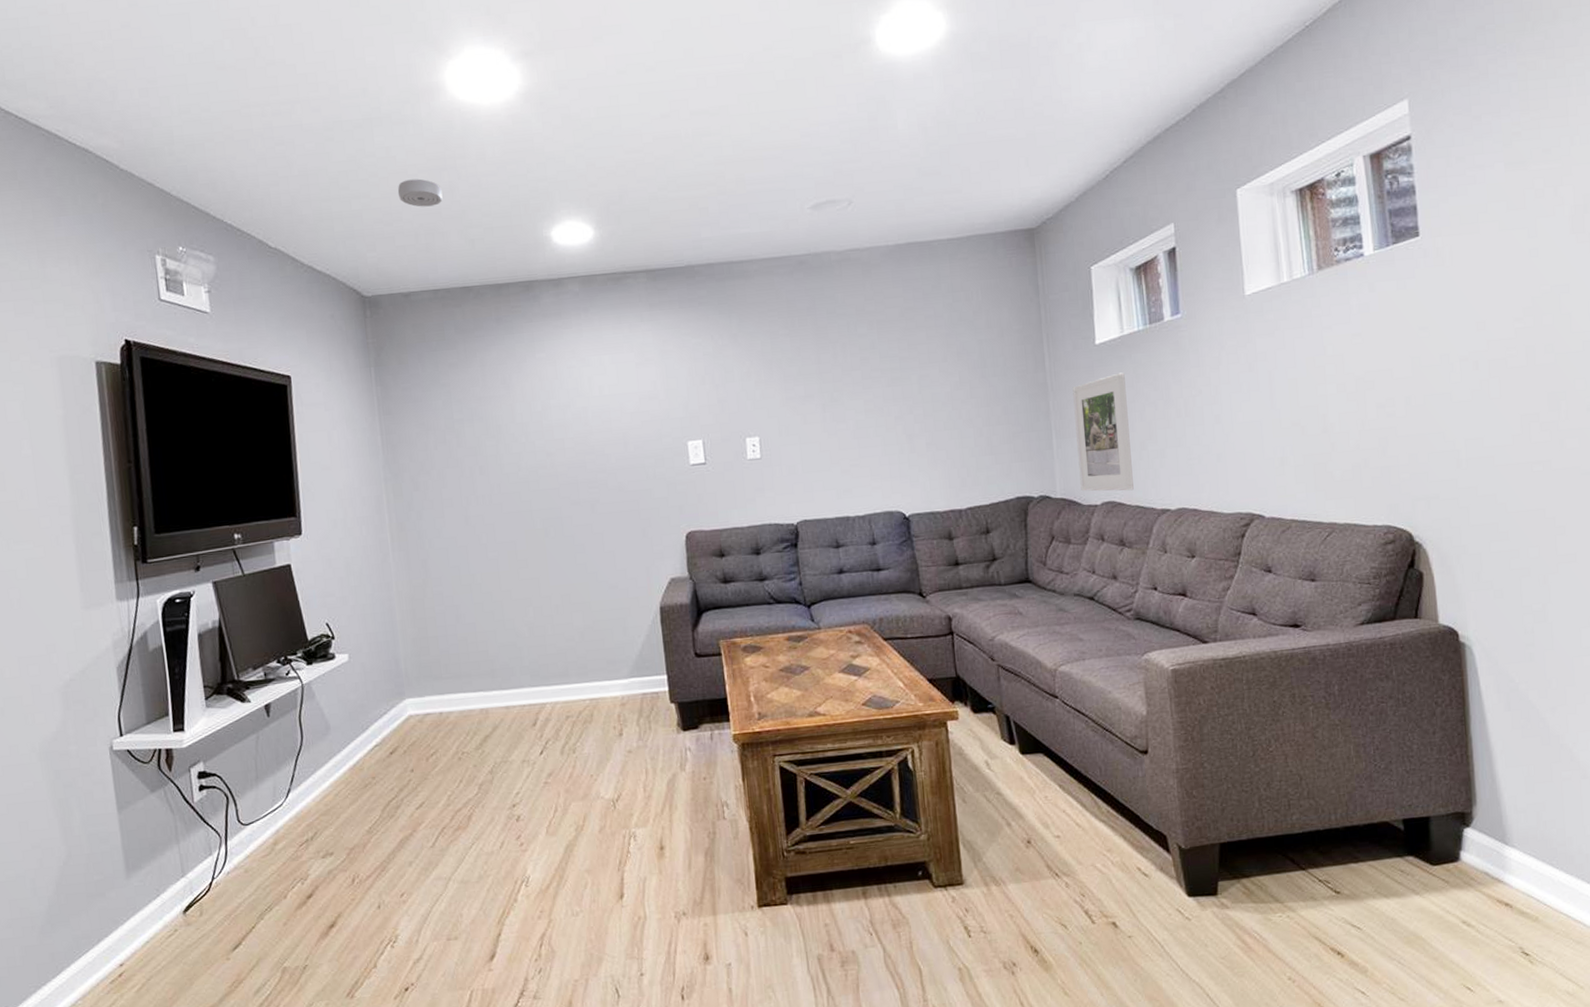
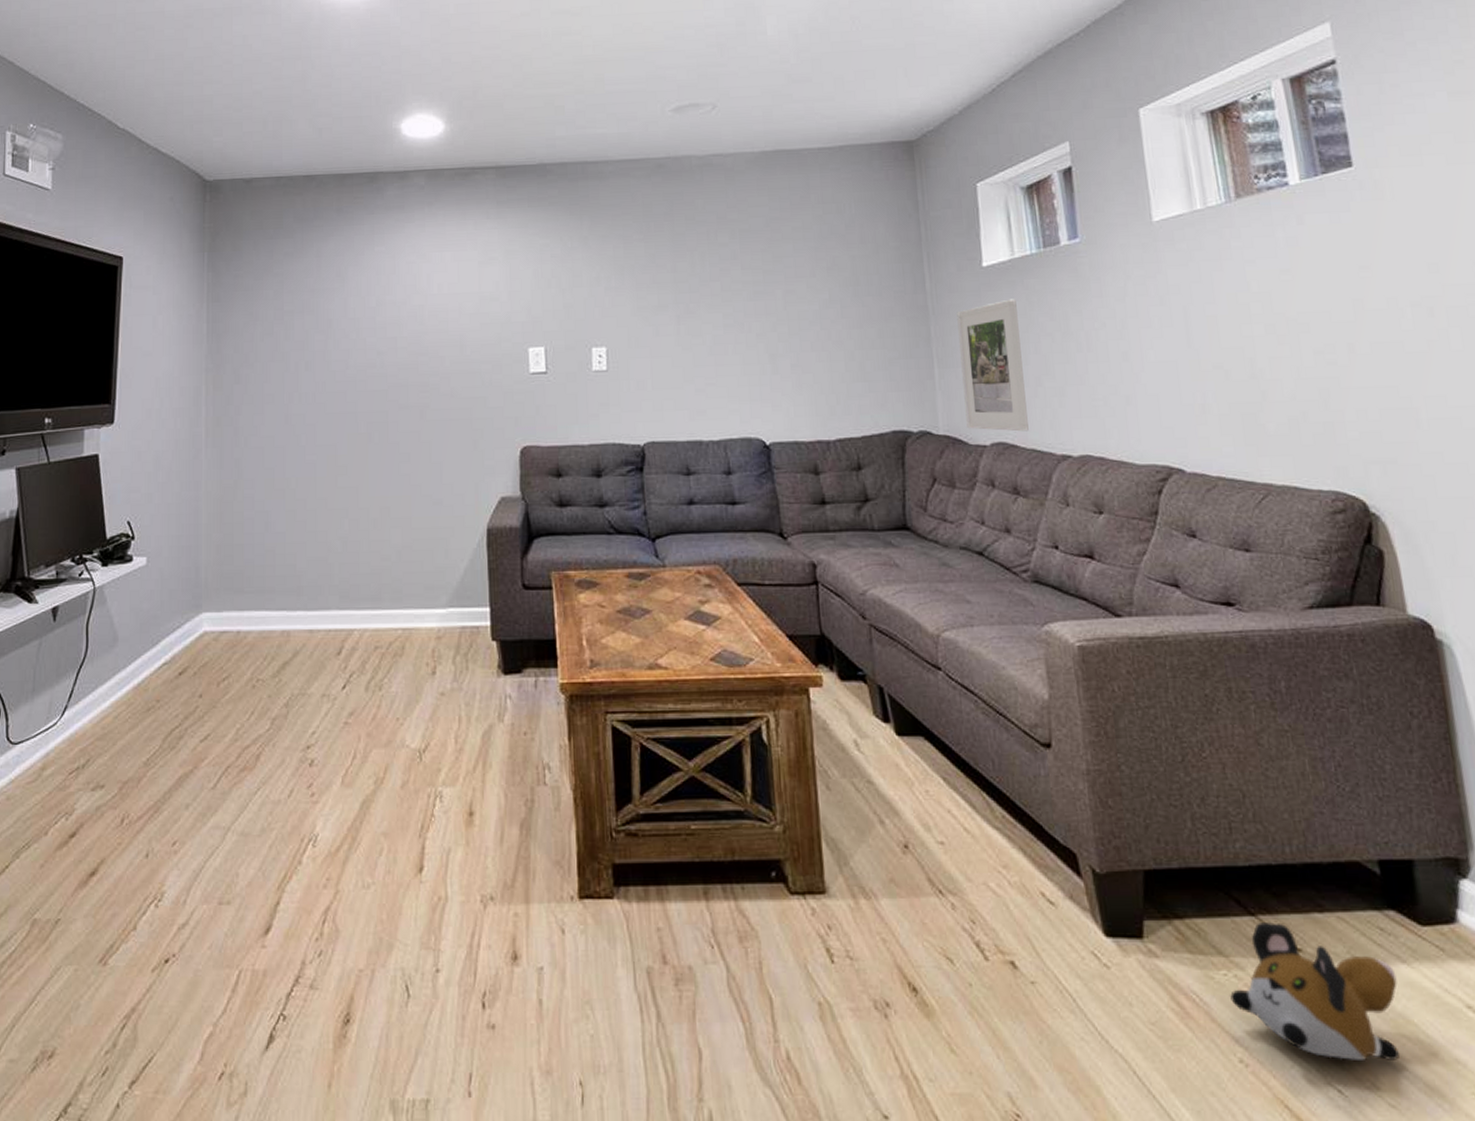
smoke detector: present [397,178,443,207] -> none [250,67,294,95]
plush toy: none [1283,874,1411,970] -> present [1230,923,1399,1060]

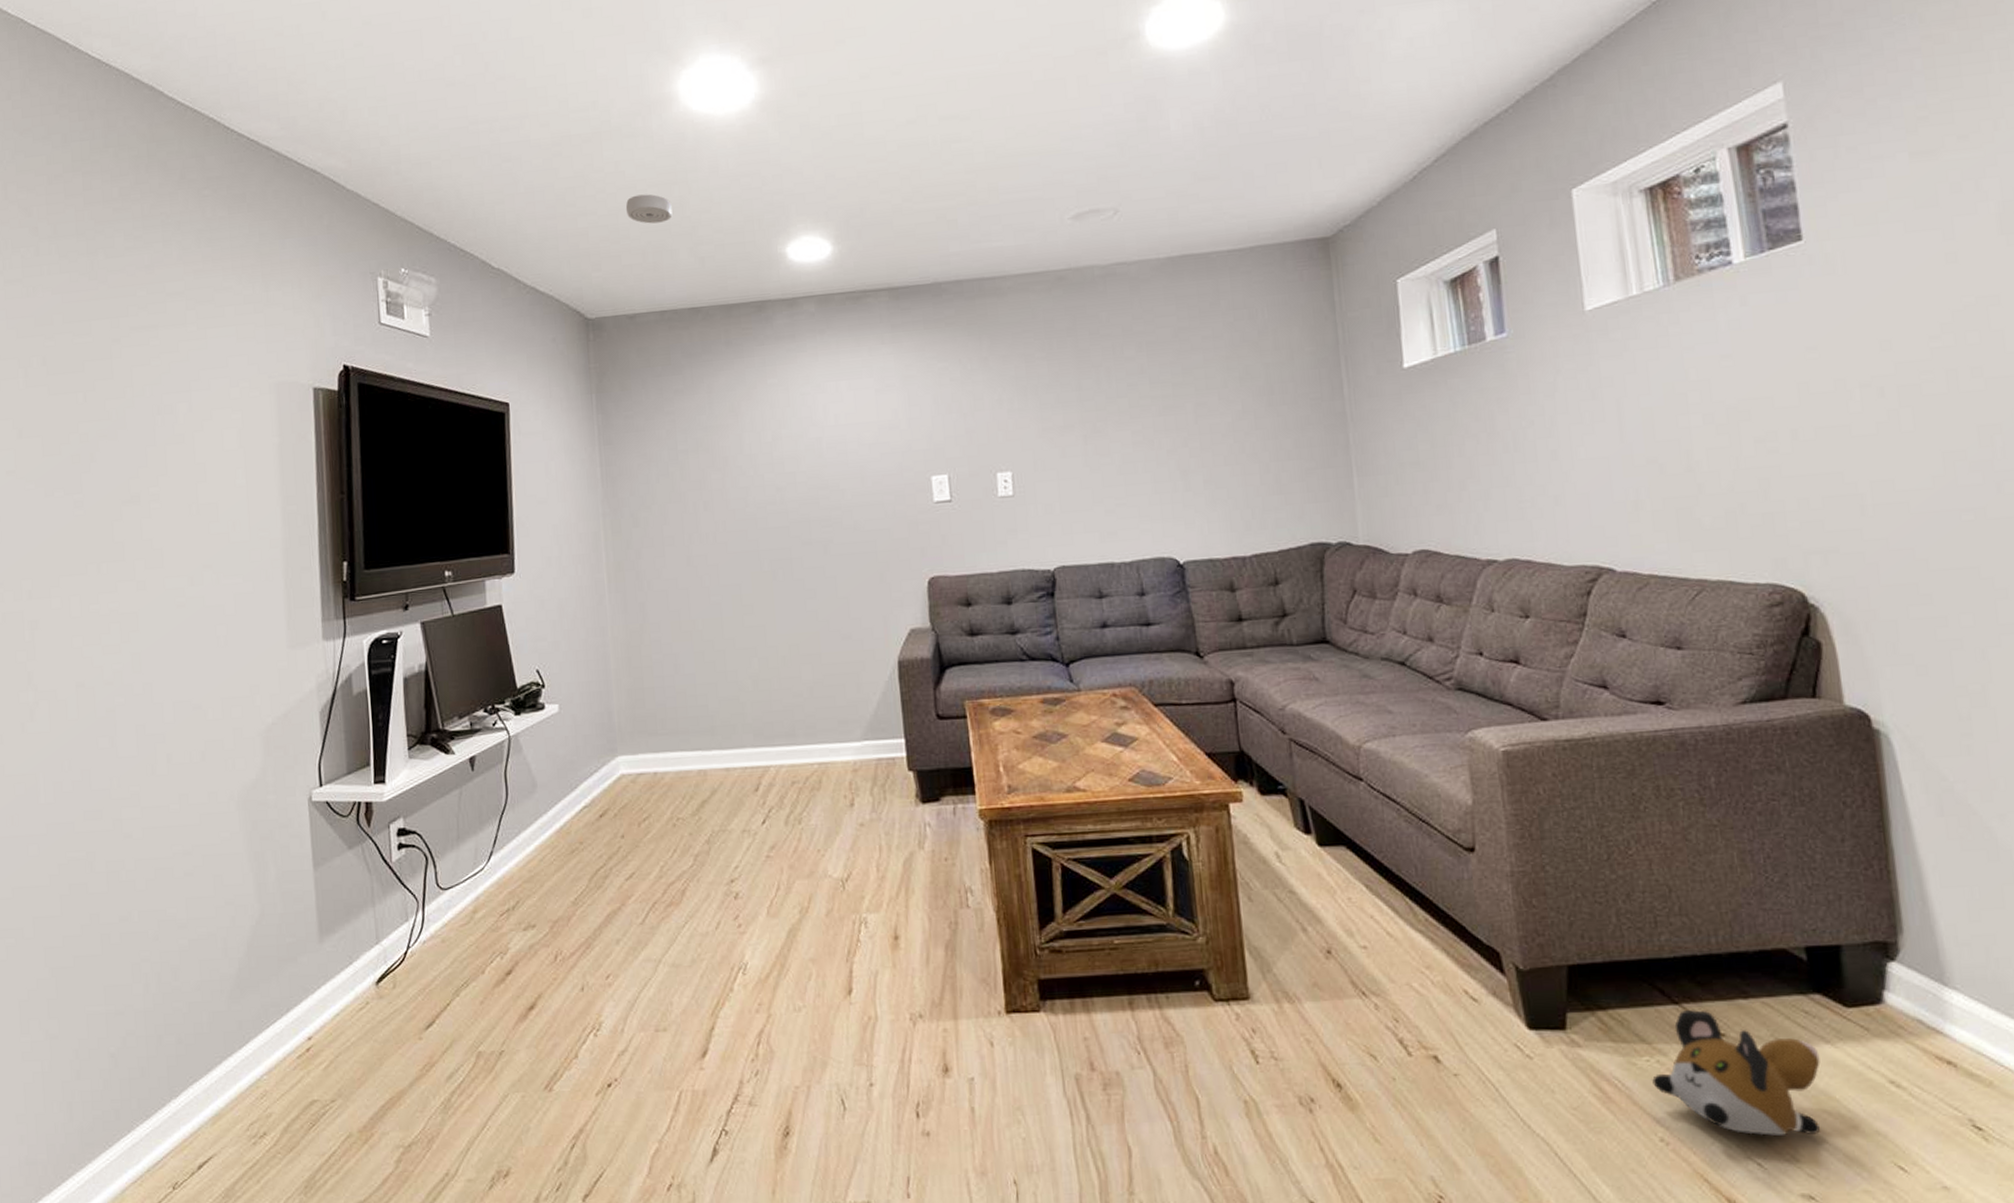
smoke detector: none [250,67,294,95] -> present [625,194,673,224]
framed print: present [957,299,1029,432] -> none [1376,400,1452,538]

